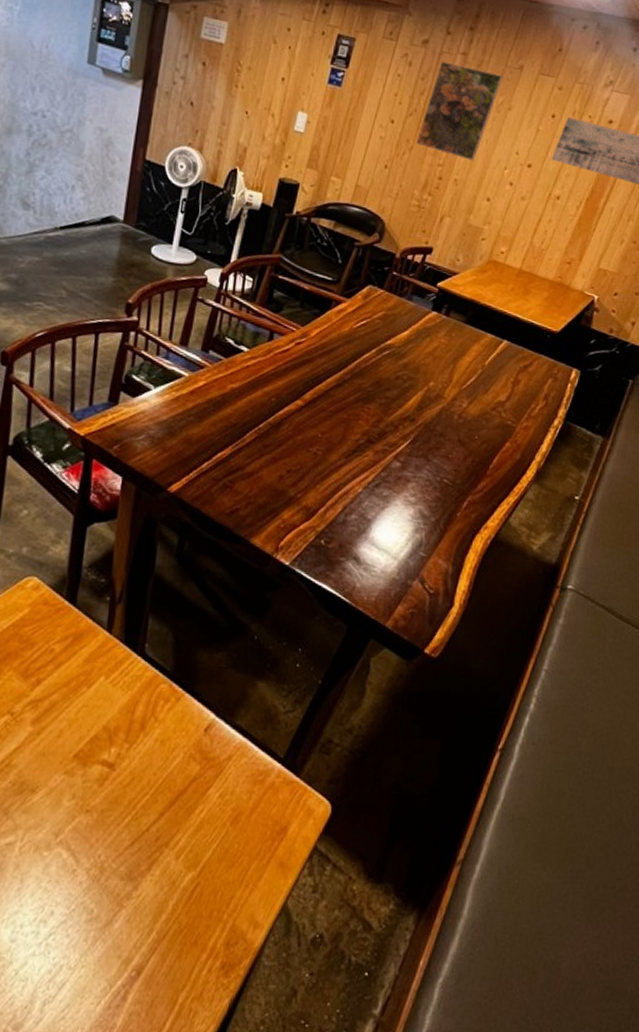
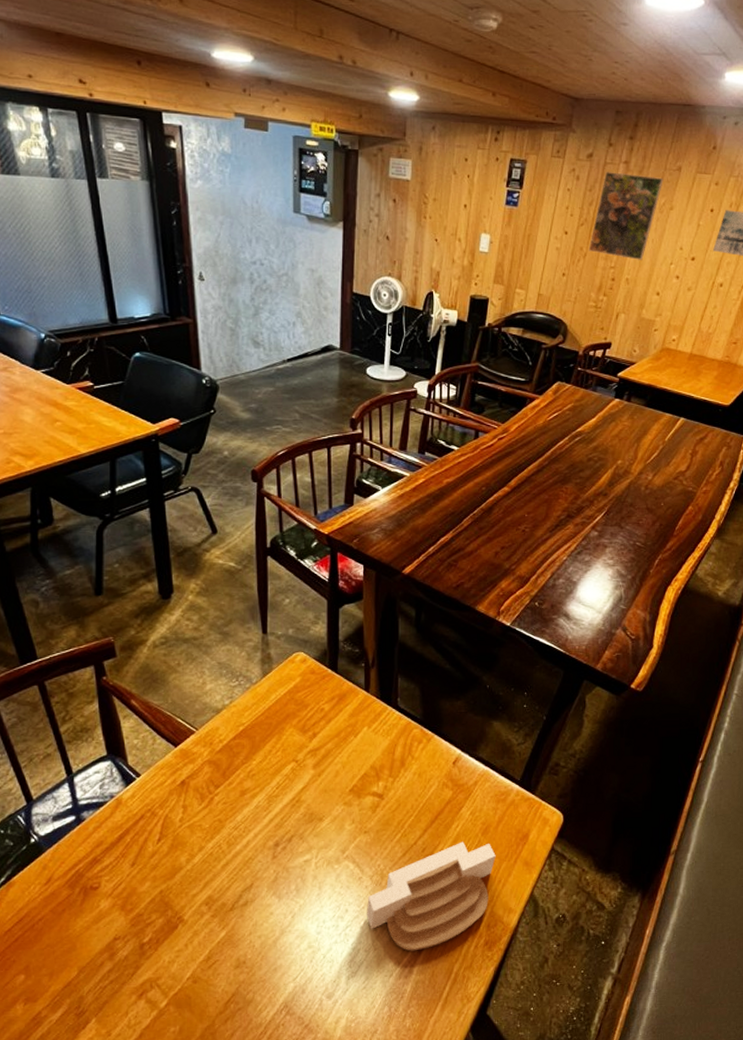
architectural model: none [76,831,246,972] -> present [366,841,496,951]

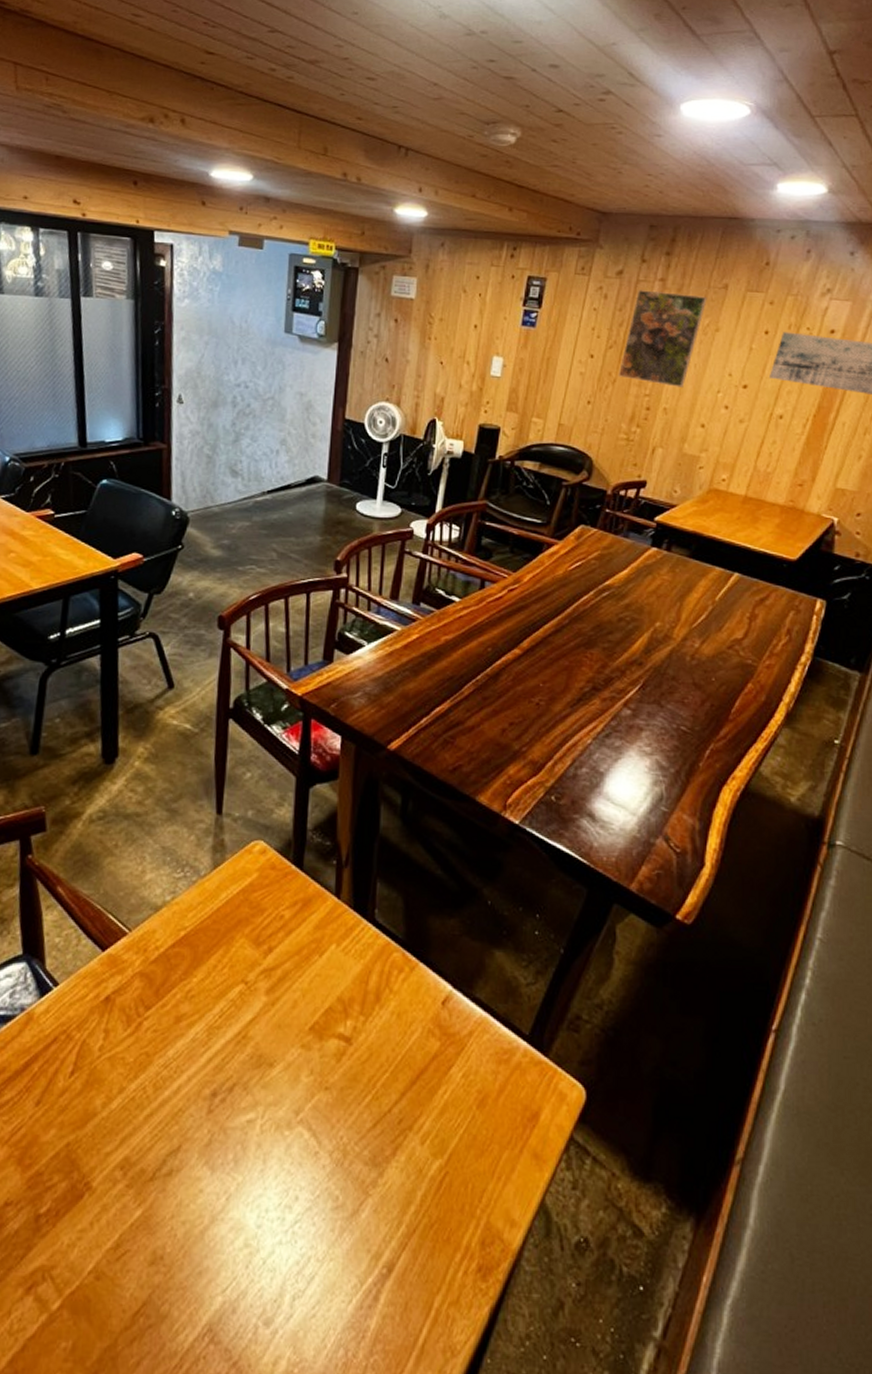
architectural model: present [366,841,496,951] -> none [321,1115,495,1269]

